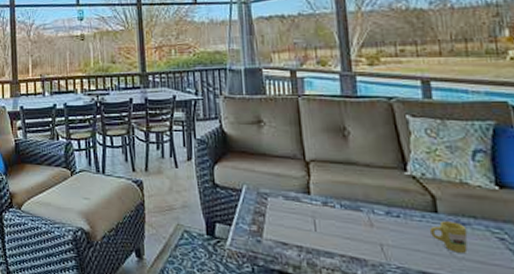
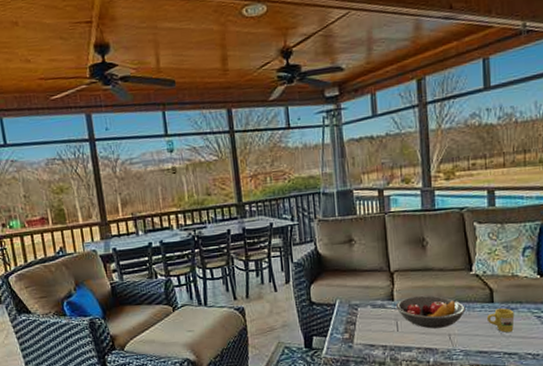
fruit bowl: none [312,192,401,235] -> present [395,295,466,329]

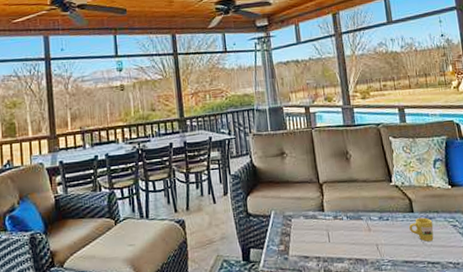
fruit bowl: present [395,295,466,329] -> none [326,206,389,239]

